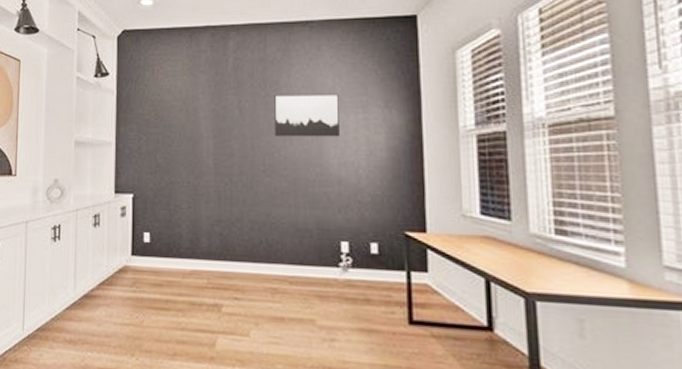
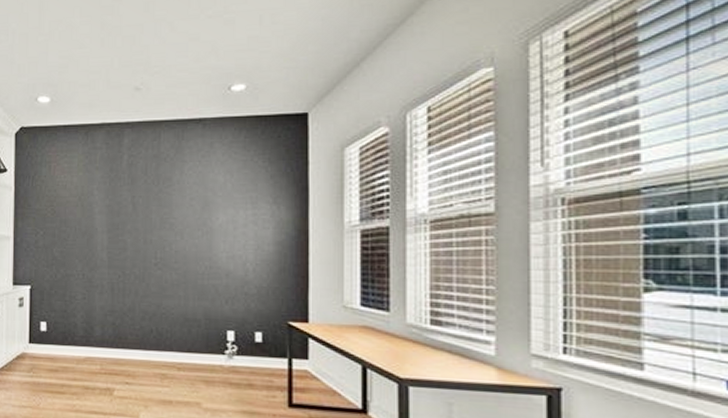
wall art: present [274,93,340,137] -> none [166,190,229,232]

